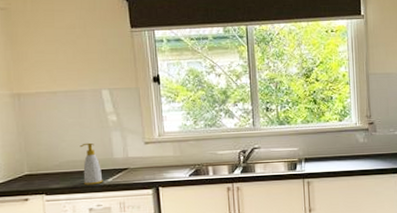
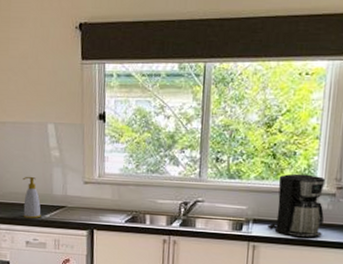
coffee maker: none [317,114,362,170] -> present [267,173,326,238]

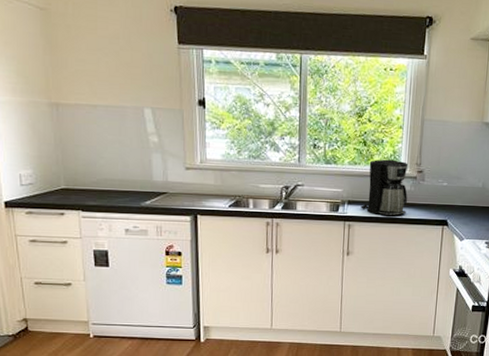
soap bottle: present [22,176,41,219] -> none [118,162,141,206]

